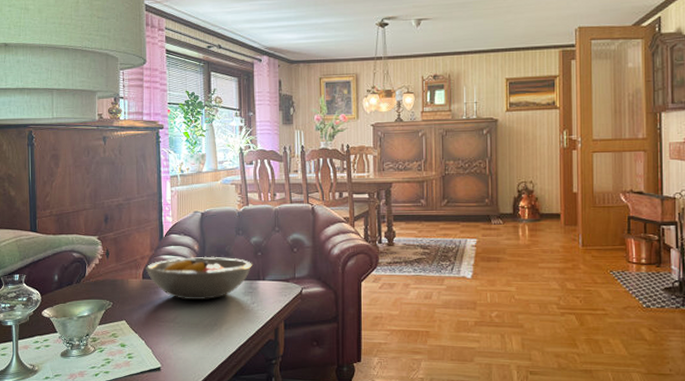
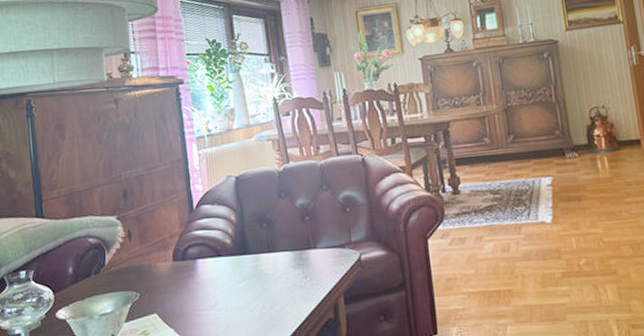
fruit bowl: present [146,256,252,301] -> none [176,226,300,281]

